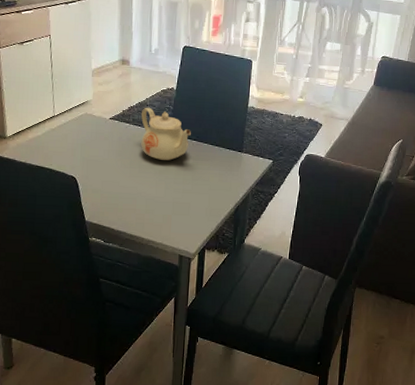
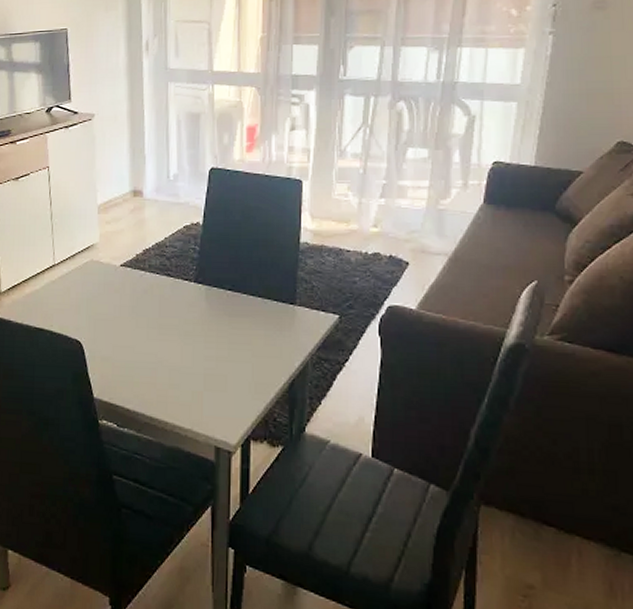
teapot: present [140,107,191,161] -> none [158,249,224,318]

